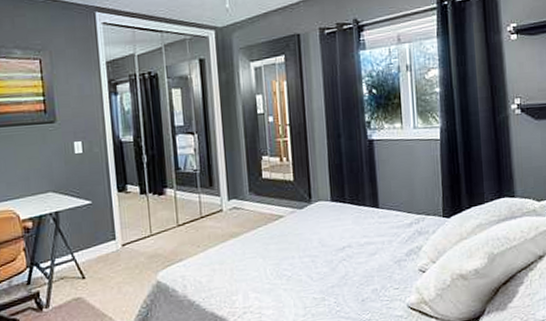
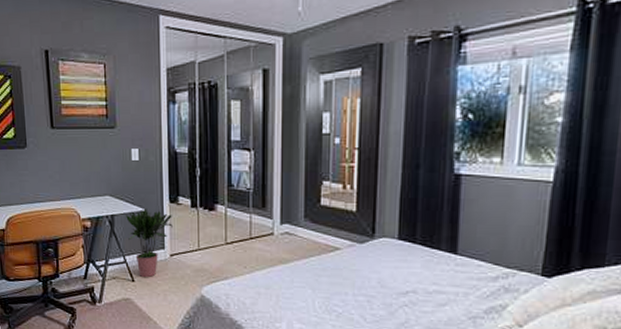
potted plant: none [72,201,123,273] -> present [126,208,173,278]

